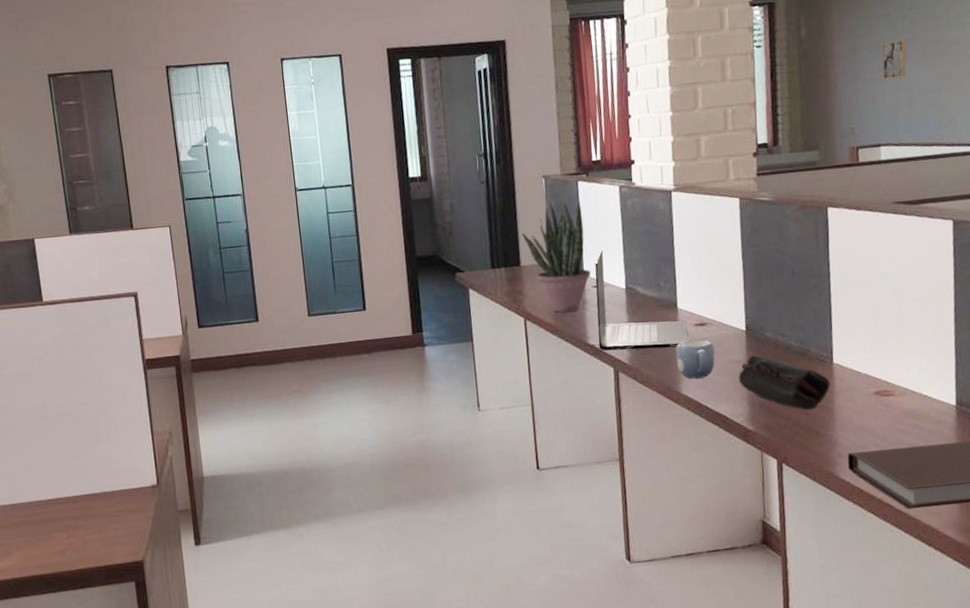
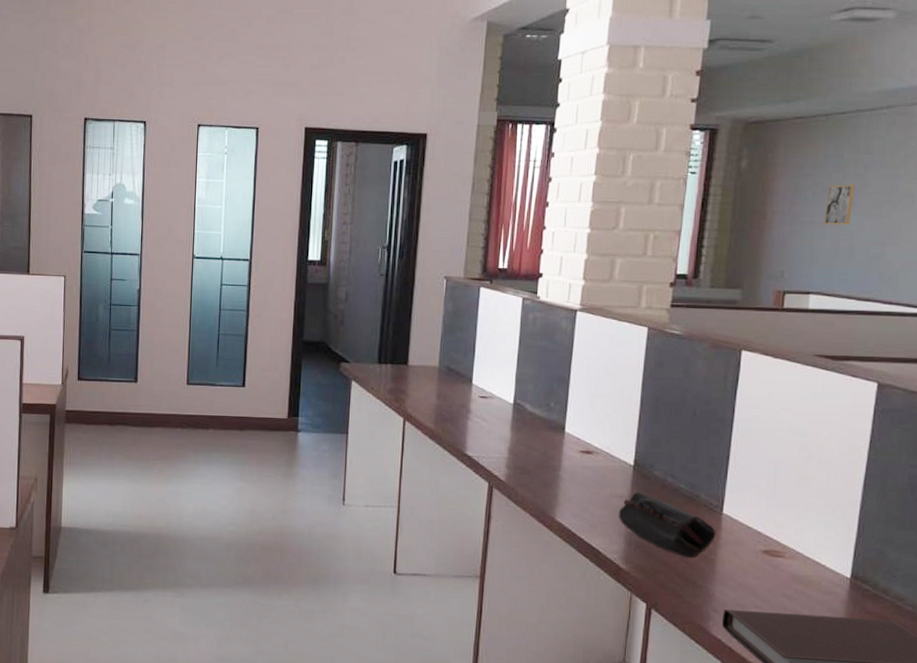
potted plant: present [522,201,591,313] -> none [414,303,480,419]
laptop: present [595,249,689,351] -> none [476,360,573,472]
mug: present [675,340,715,379] -> none [555,466,598,508]

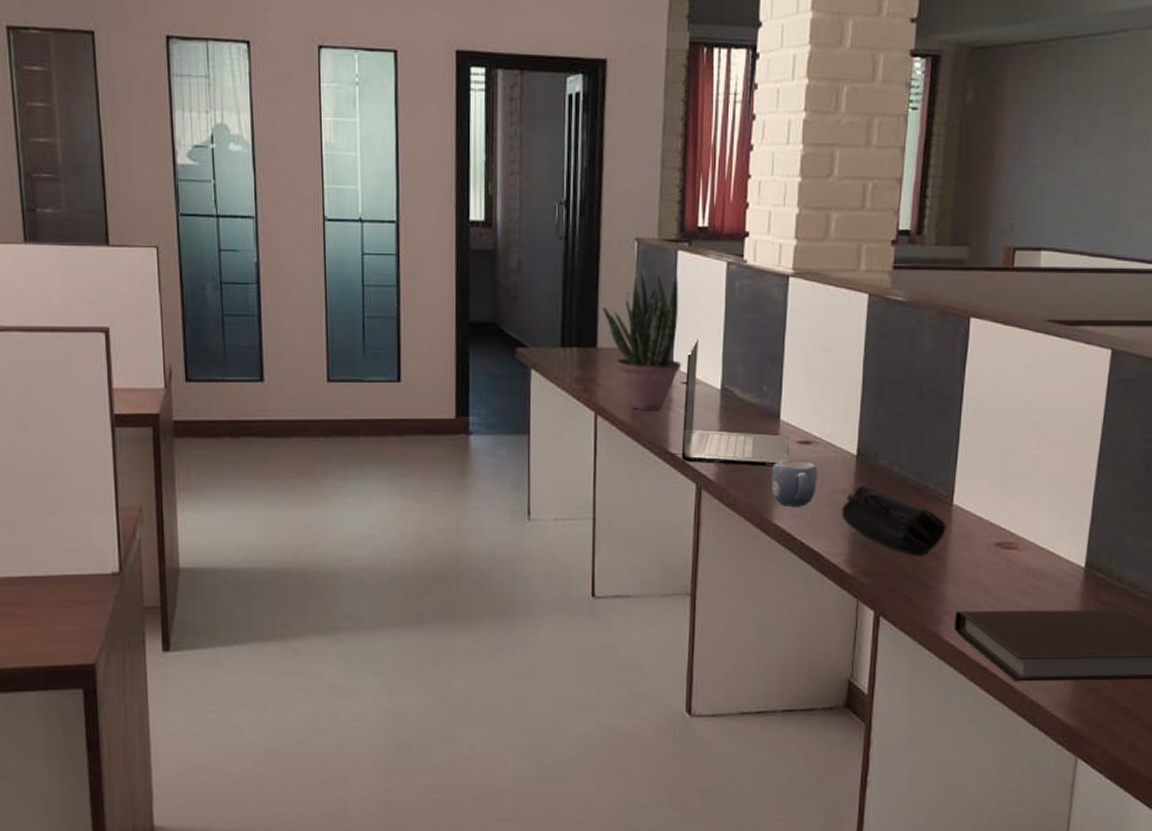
potted plant: none [414,303,480,419] -> present [603,271,682,410]
laptop: none [476,360,573,472] -> present [681,338,790,467]
mug: none [555,466,598,508] -> present [772,460,818,507]
wall art: present [824,184,855,225] -> none [1055,122,1088,170]

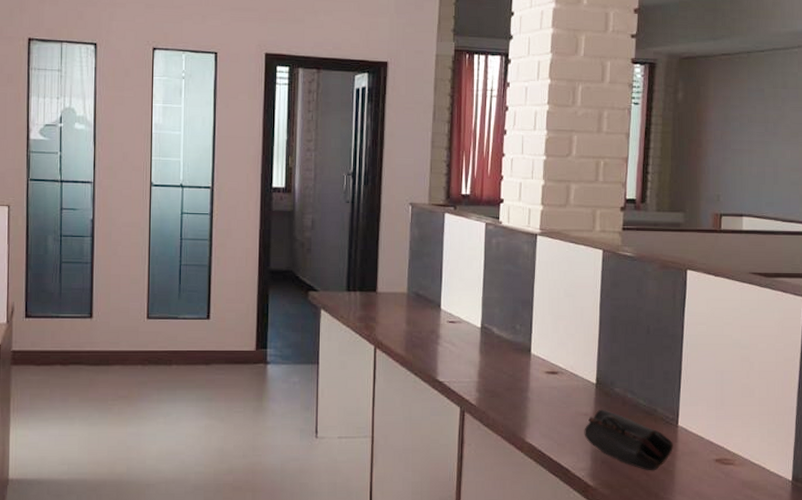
potted plant: present [603,271,682,410] -> none [382,229,448,344]
laptop: present [681,338,790,467] -> none [448,285,539,393]
mug: present [772,460,818,507] -> none [525,387,564,427]

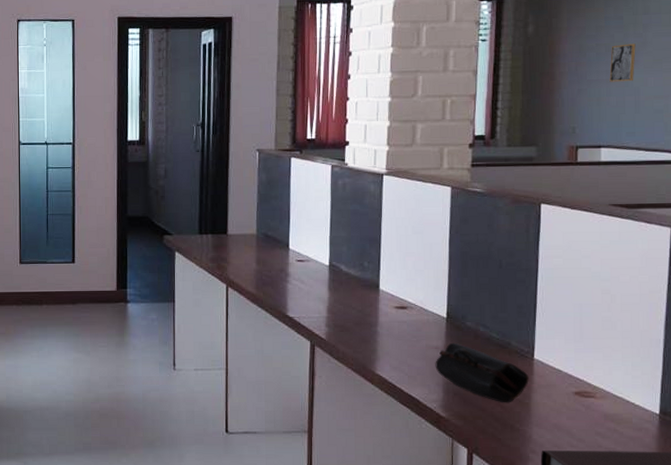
wall art: none [751,116,775,153] -> present [609,43,636,82]

